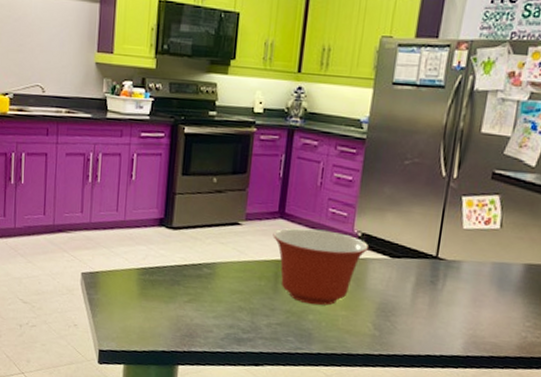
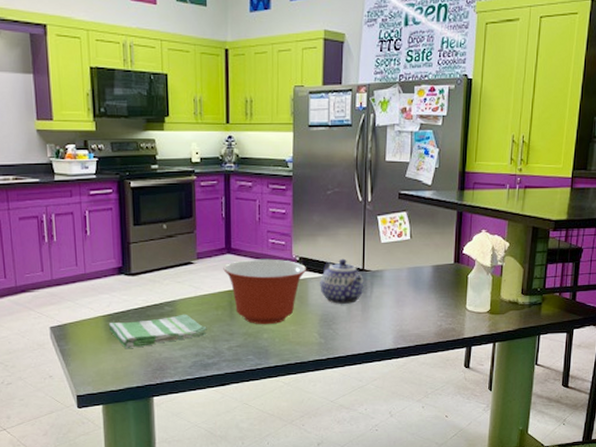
dish towel: none [141,277,246,309] -> present [108,314,207,349]
teapot: none [381,241,436,296] -> present [320,258,364,305]

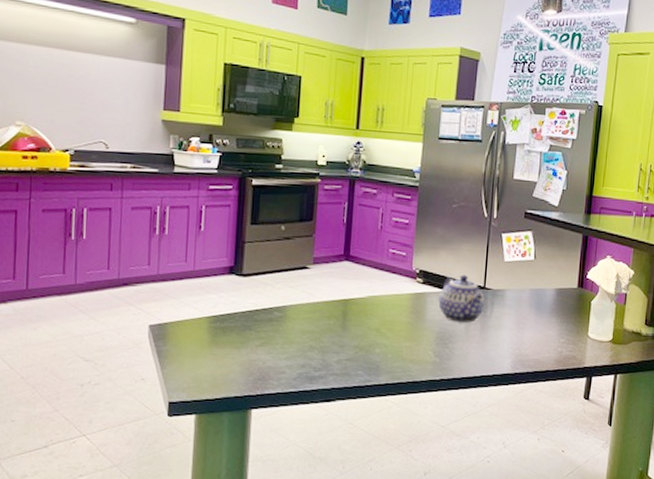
dish towel: present [108,314,207,349] -> none [212,321,317,355]
mixing bowl: present [223,259,307,325] -> none [339,268,427,339]

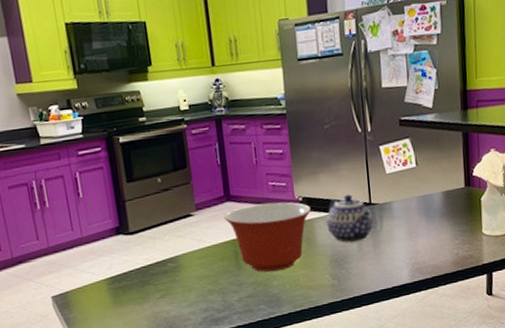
mixing bowl: none [339,268,427,339] -> present [224,202,312,272]

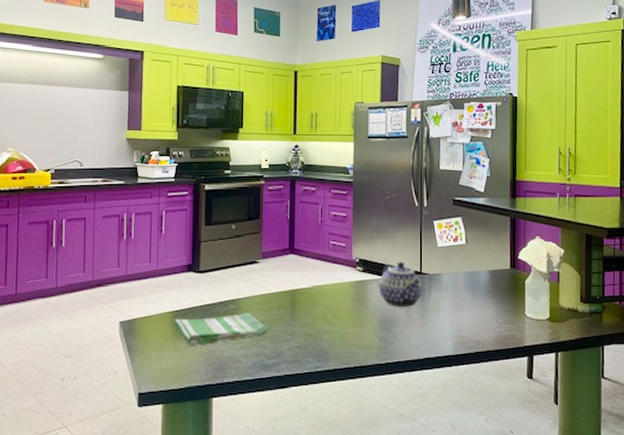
dish towel: none [111,268,214,312] -> present [174,312,269,347]
mixing bowl: present [224,202,312,272] -> none [286,260,367,326]

